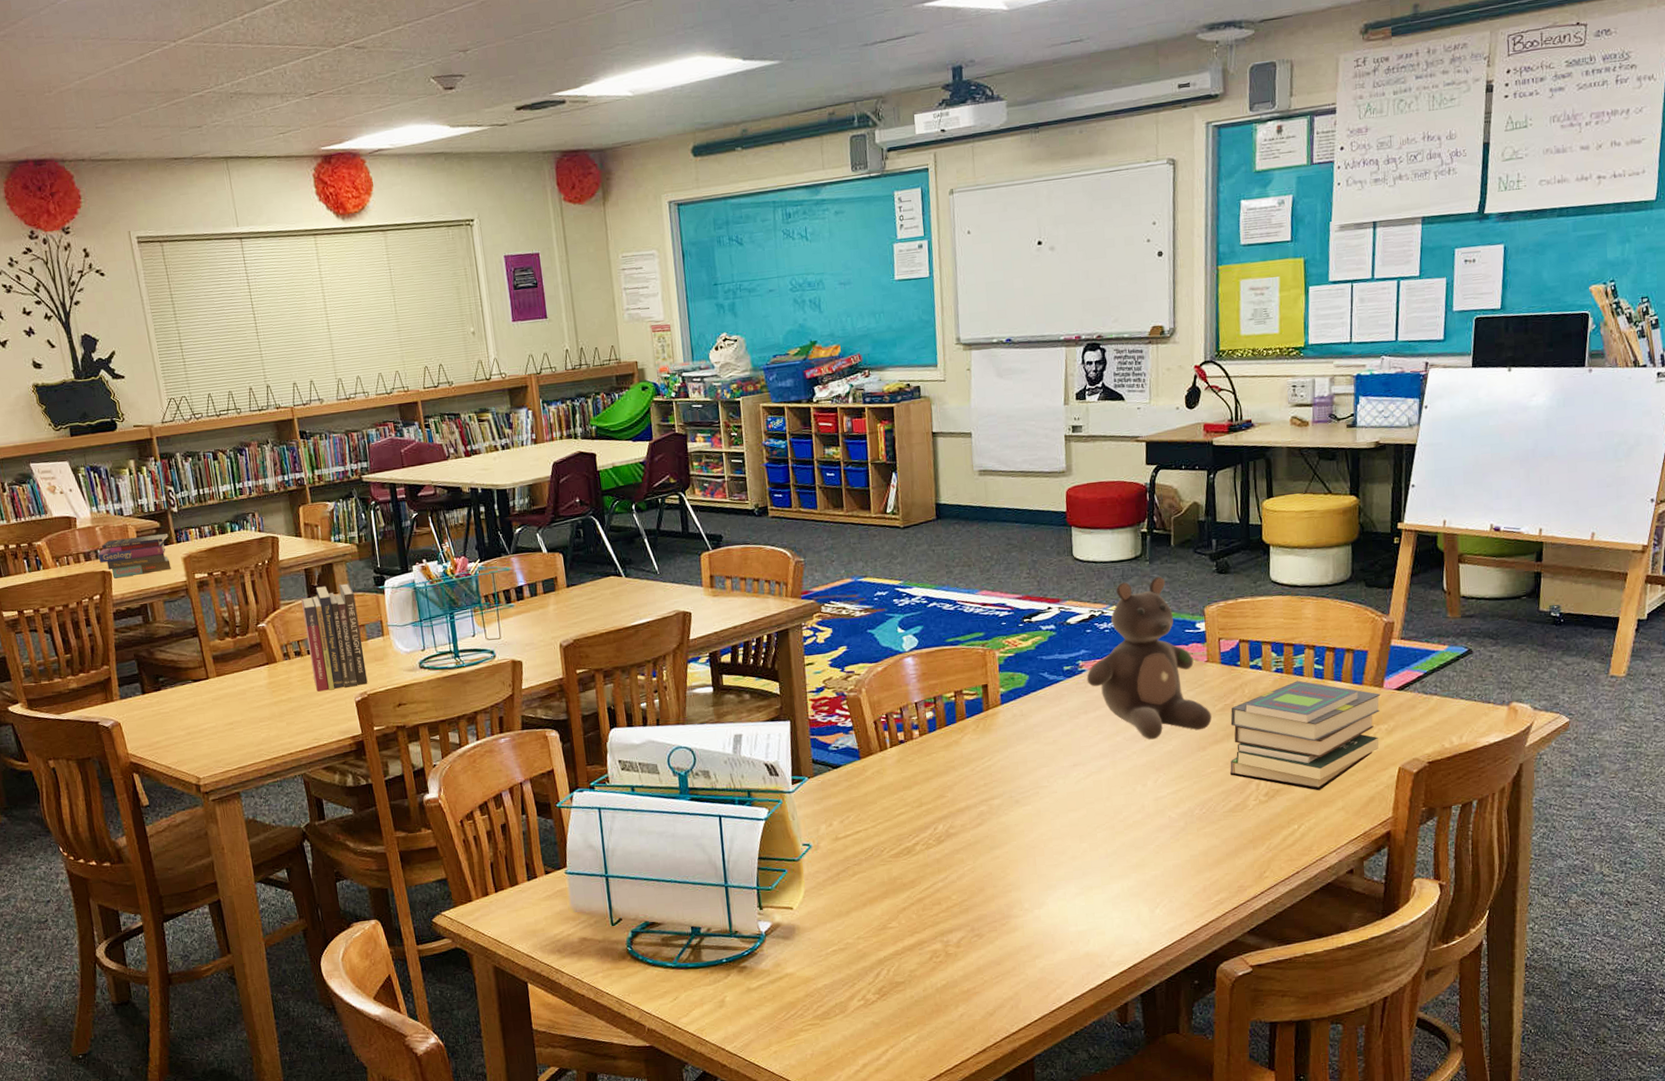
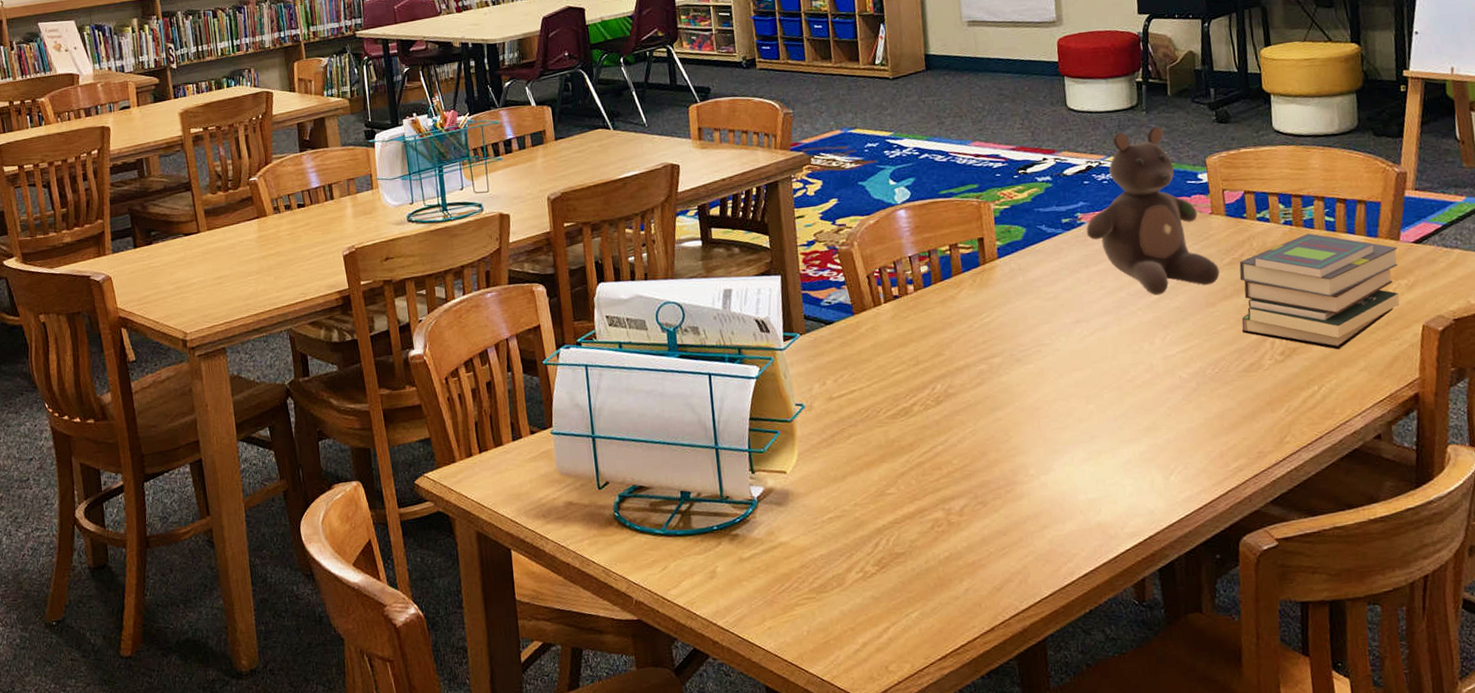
books: present [98,534,171,579] -> none [98,89,168,134]
books: present [301,582,368,692] -> none [293,136,356,246]

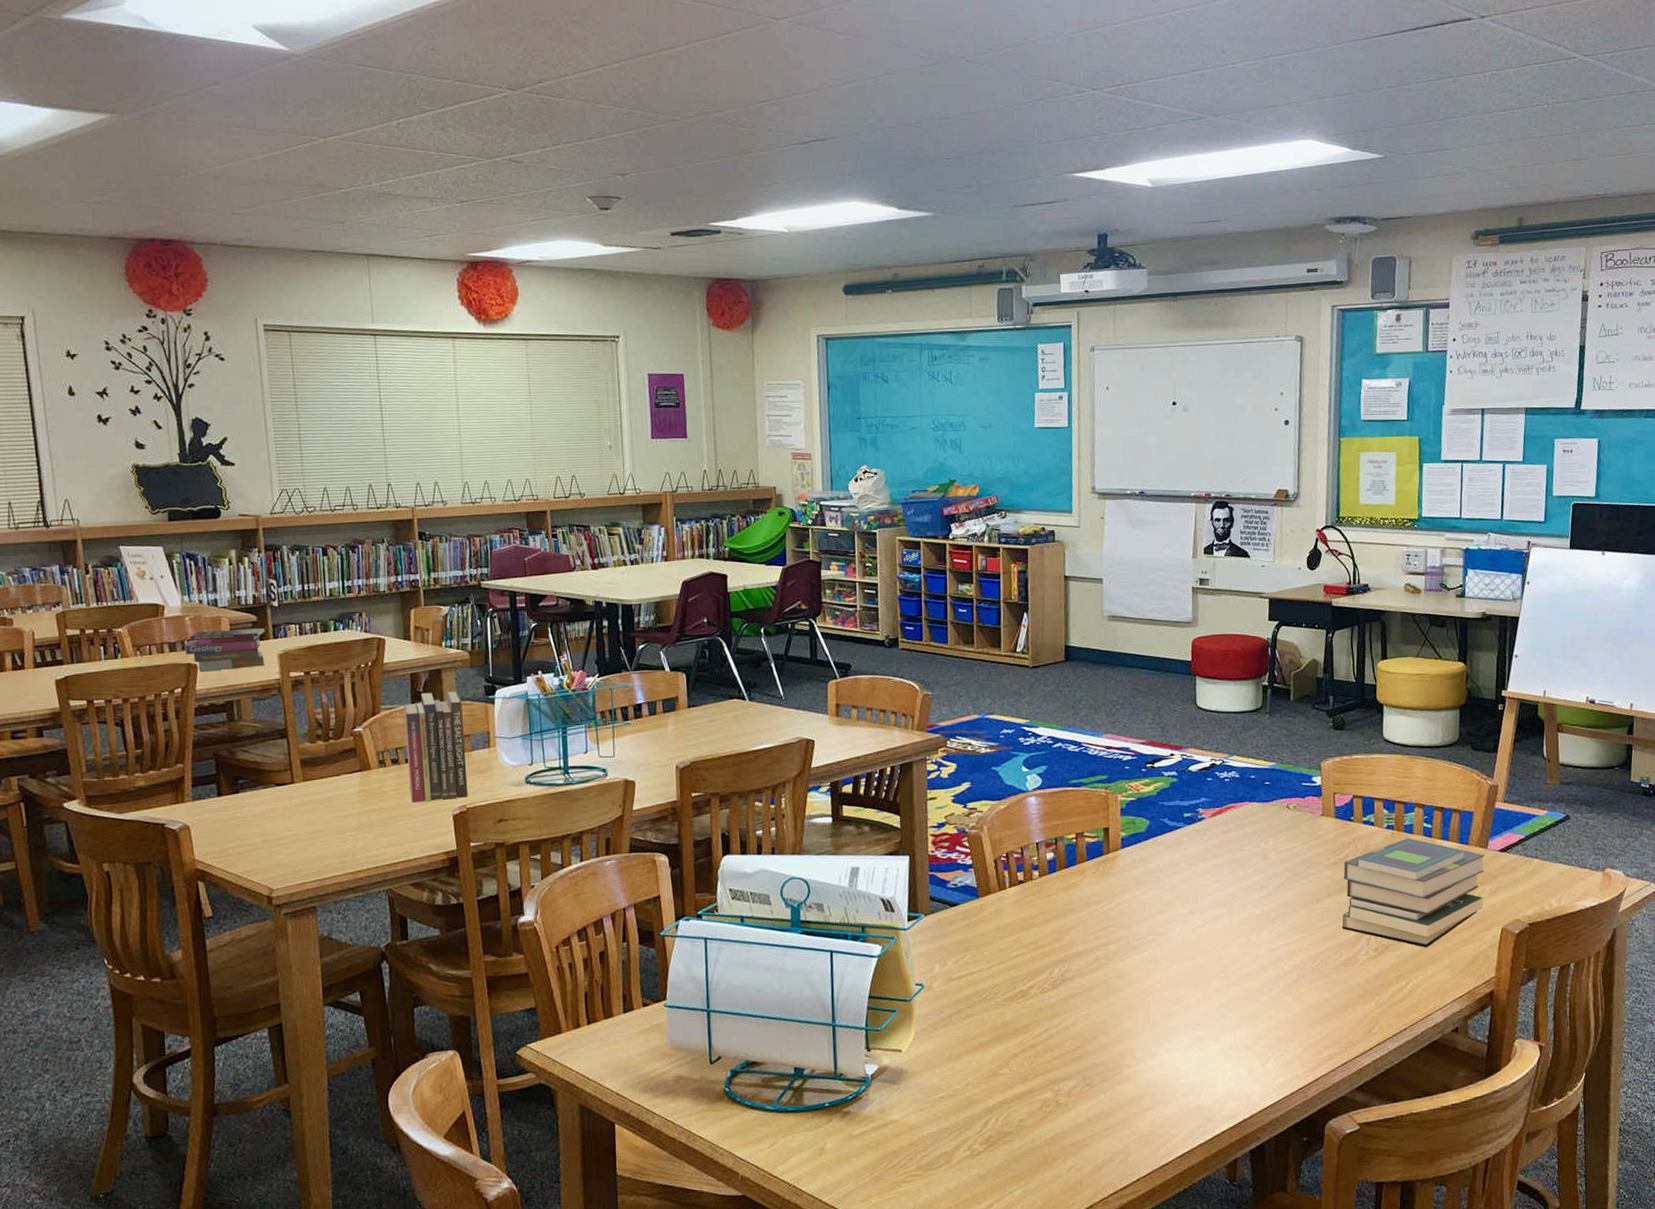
books: none [98,89,168,134] -> present [184,628,265,672]
books: none [293,136,356,246] -> present [404,690,468,803]
stuffed animal: present [1086,126,1220,295] -> none [1206,729,1325,890]

